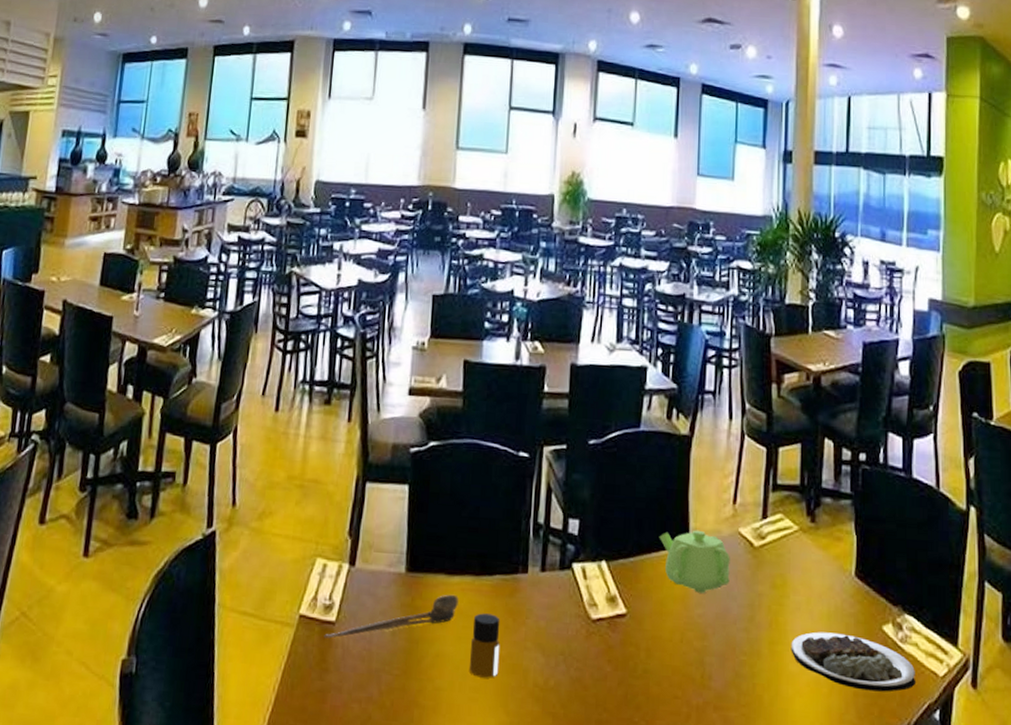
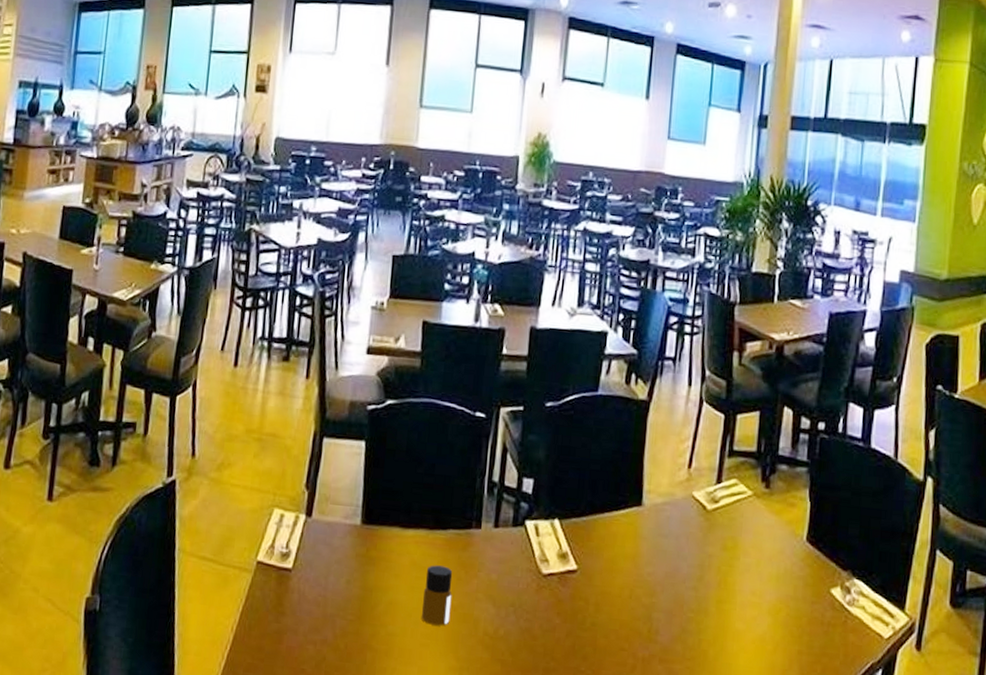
spoon: present [324,594,459,639] -> none [280,546,412,584]
teapot: present [659,530,730,593] -> none [612,492,683,553]
plate: present [791,631,917,692] -> none [738,592,861,651]

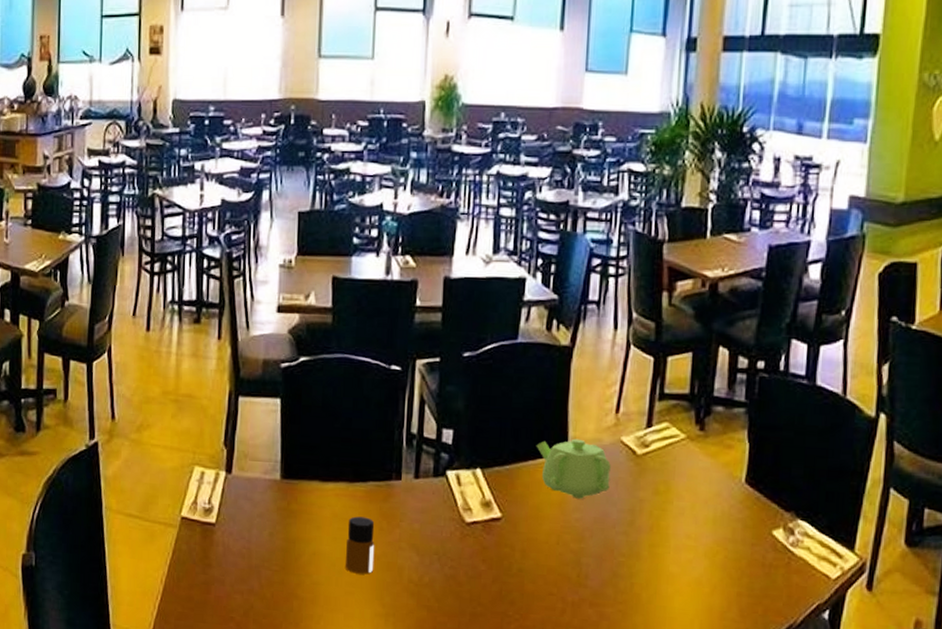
teapot: none [612,492,683,553] -> present [536,438,611,499]

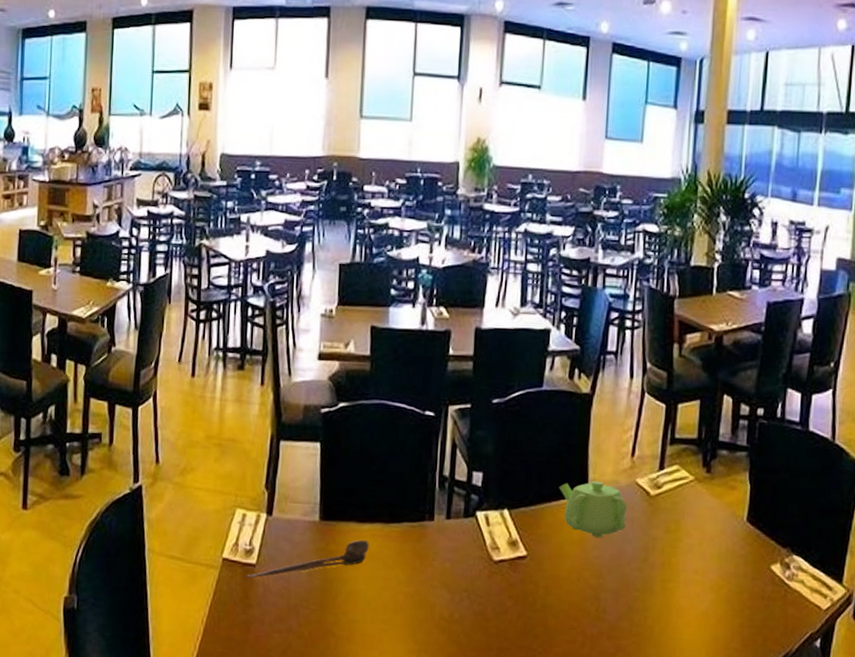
spoon: none [205,499,333,538] -> present [246,539,369,579]
bottle: present [346,516,375,574] -> none [381,556,409,612]

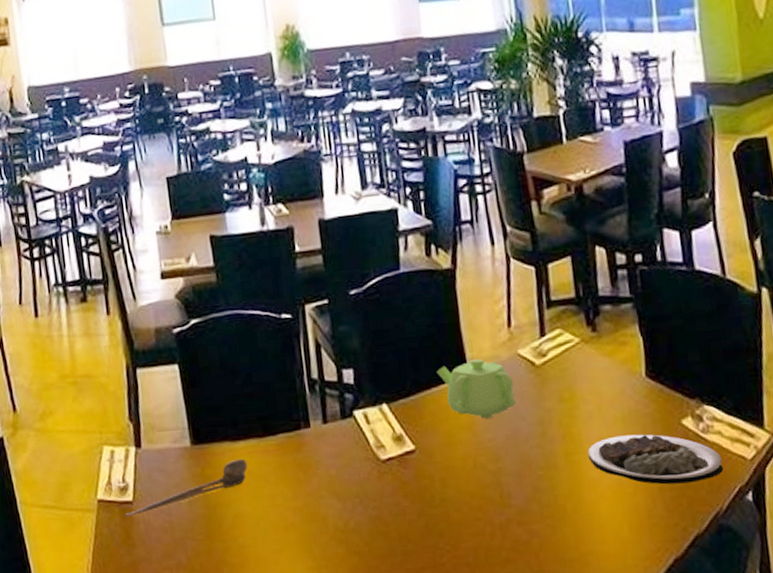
plate: none [682,571,800,623] -> present [588,434,724,485]

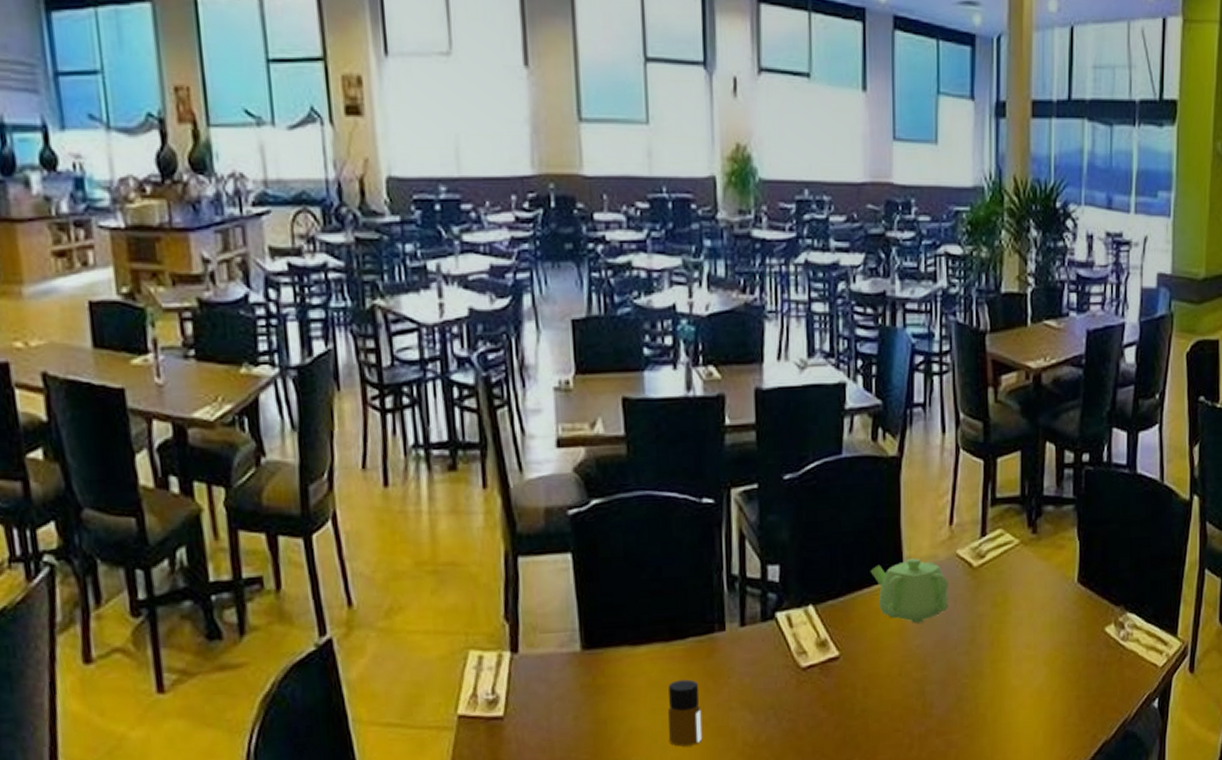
spoon: present [124,458,248,517] -> none [492,666,648,736]
bottle: none [265,470,297,530] -> present [668,679,702,747]
plate: present [588,434,724,485] -> none [1013,641,1137,693]

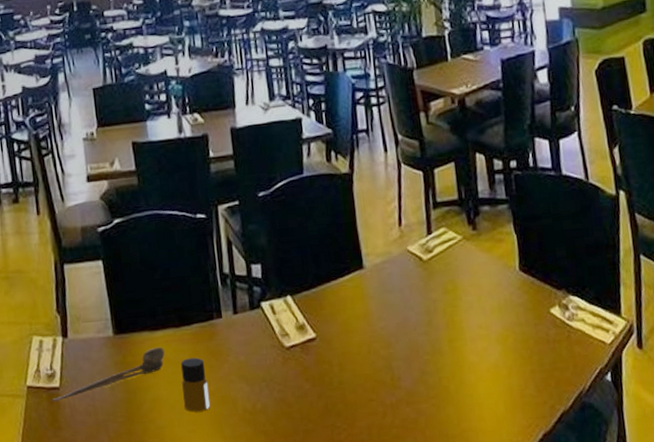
spoon: none [492,666,648,736] -> present [52,347,165,402]
teapot: present [870,558,948,623] -> none [335,254,405,309]

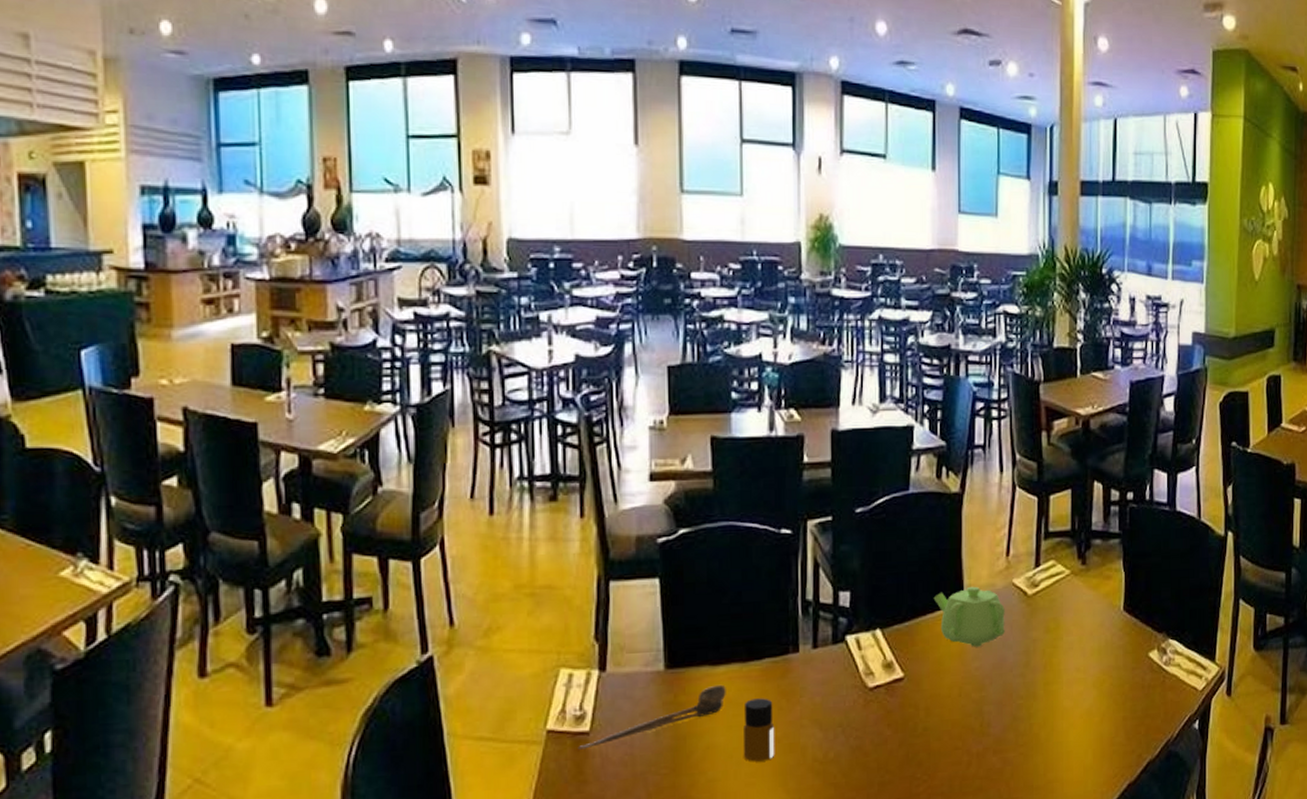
teapot: none [335,254,405,309] -> present [933,586,1005,647]

